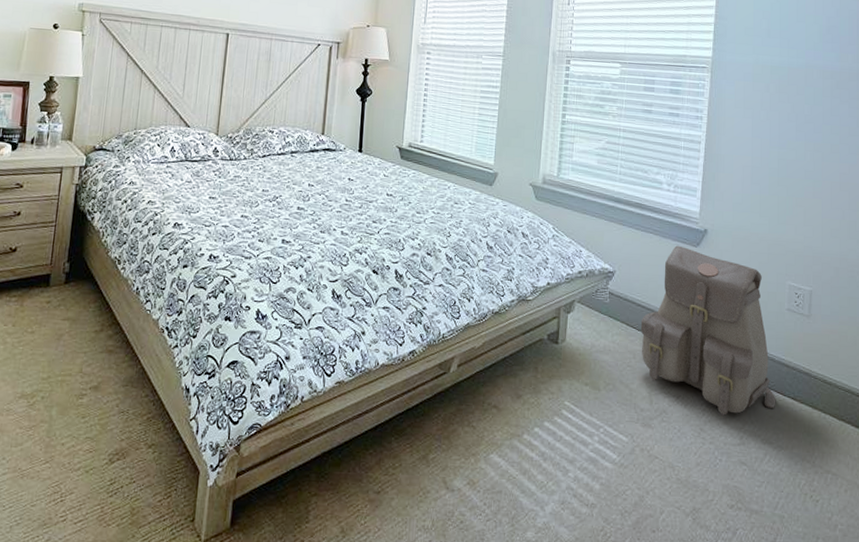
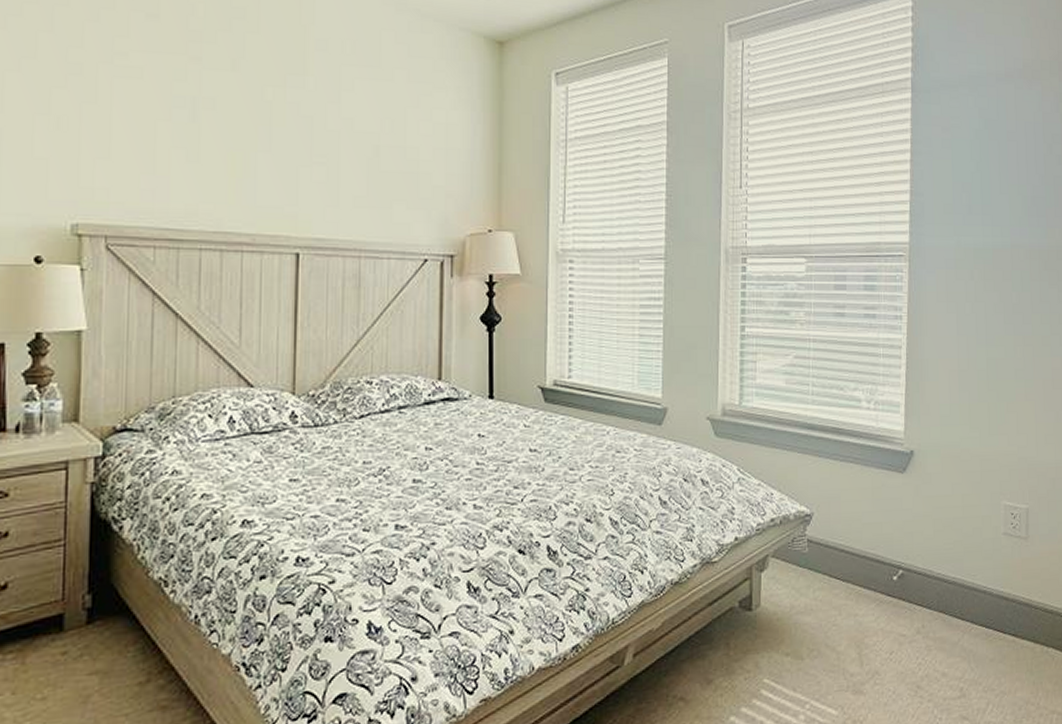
backpack: present [640,245,776,416] -> none [845,473,997,667]

